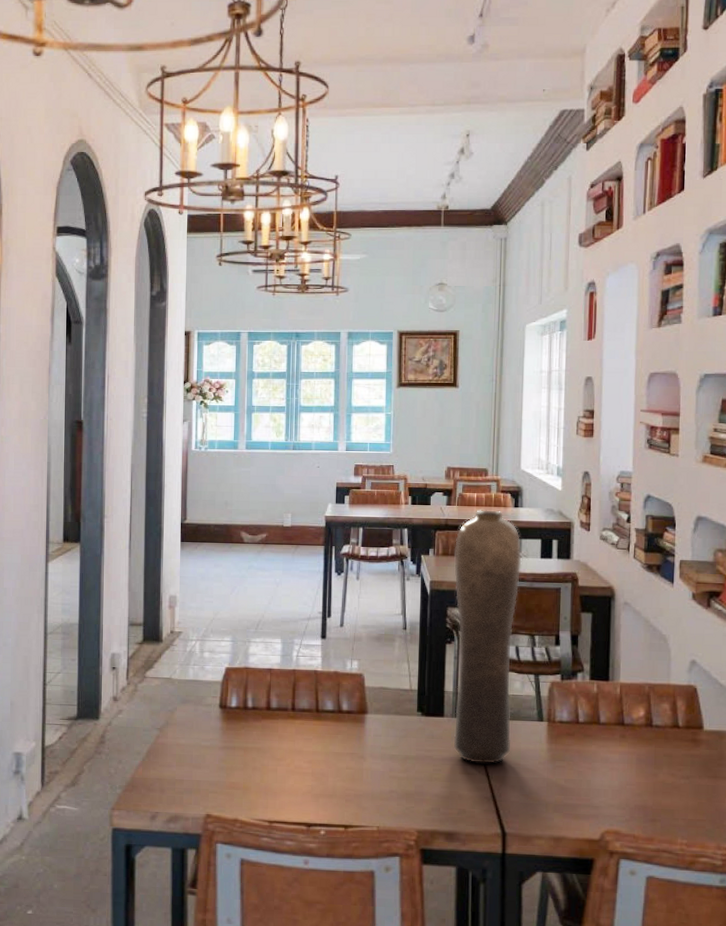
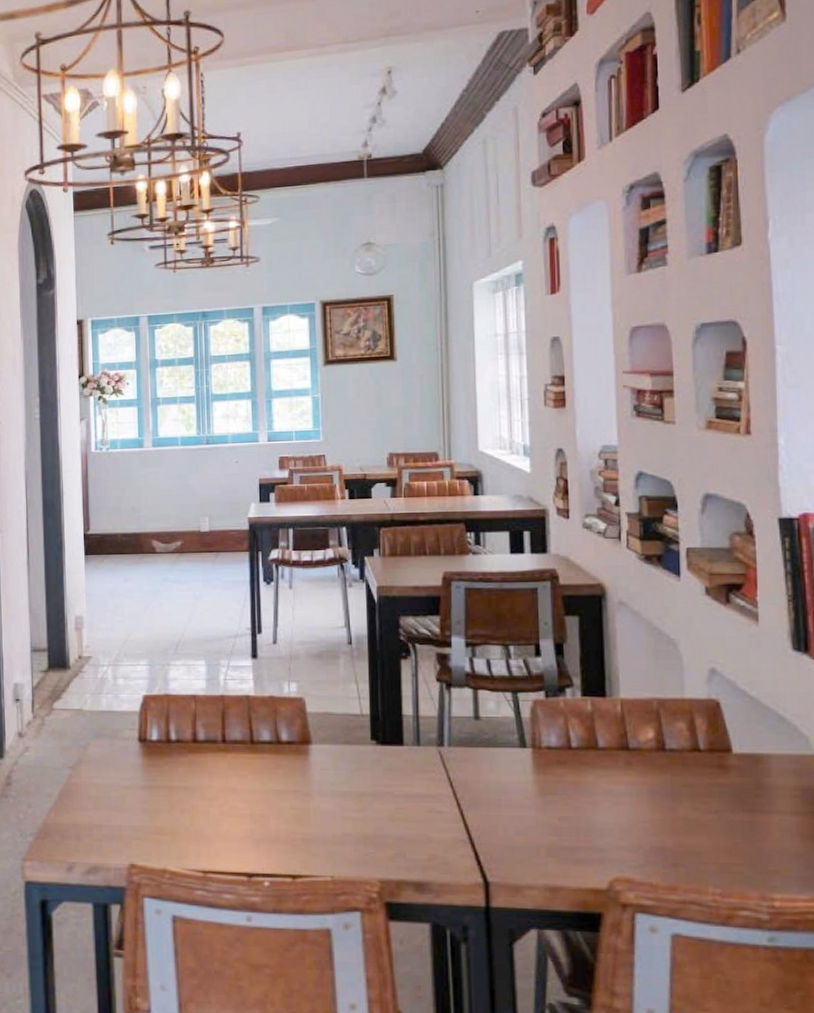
vase: present [453,510,522,764] -> none [404,500,488,800]

